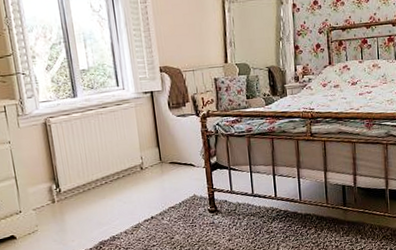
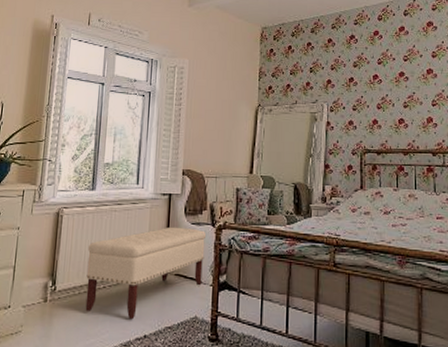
bench: none [83,120,195,206] -> present [85,226,207,320]

